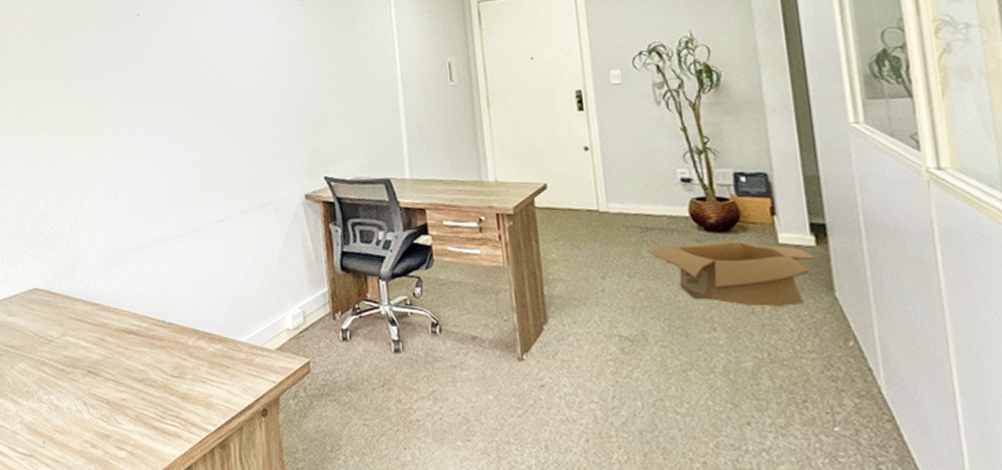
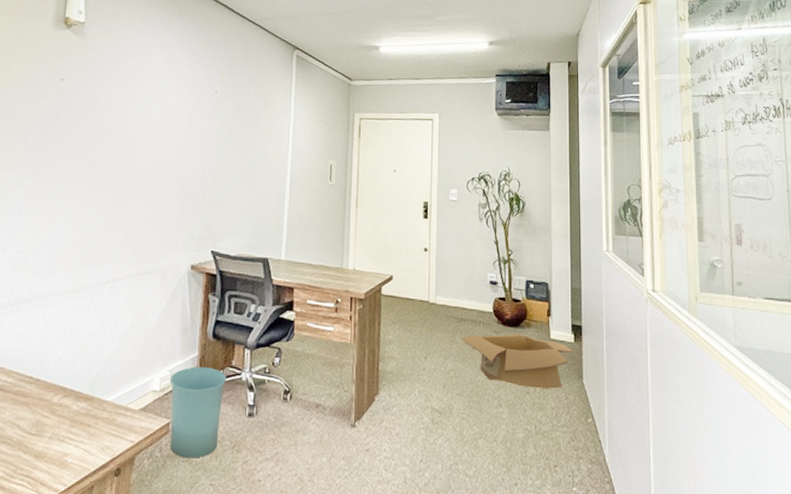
waste bin: none [303,302,366,398] -> present [170,366,226,458]

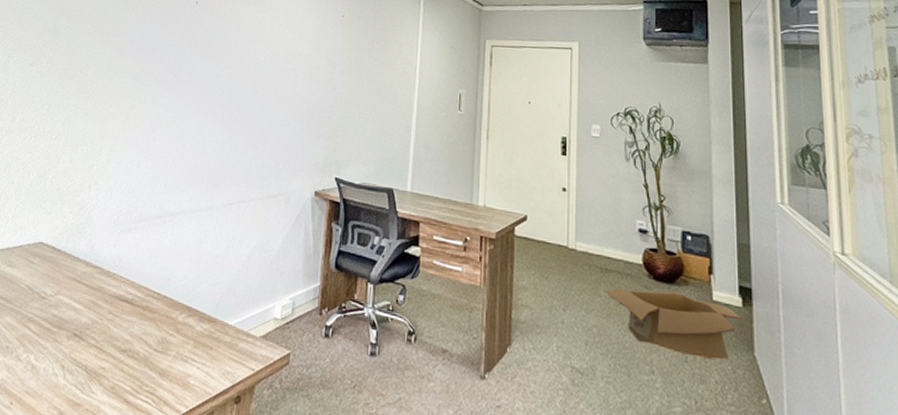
waste bin: present [170,366,226,458] -> none [290,297,348,395]

